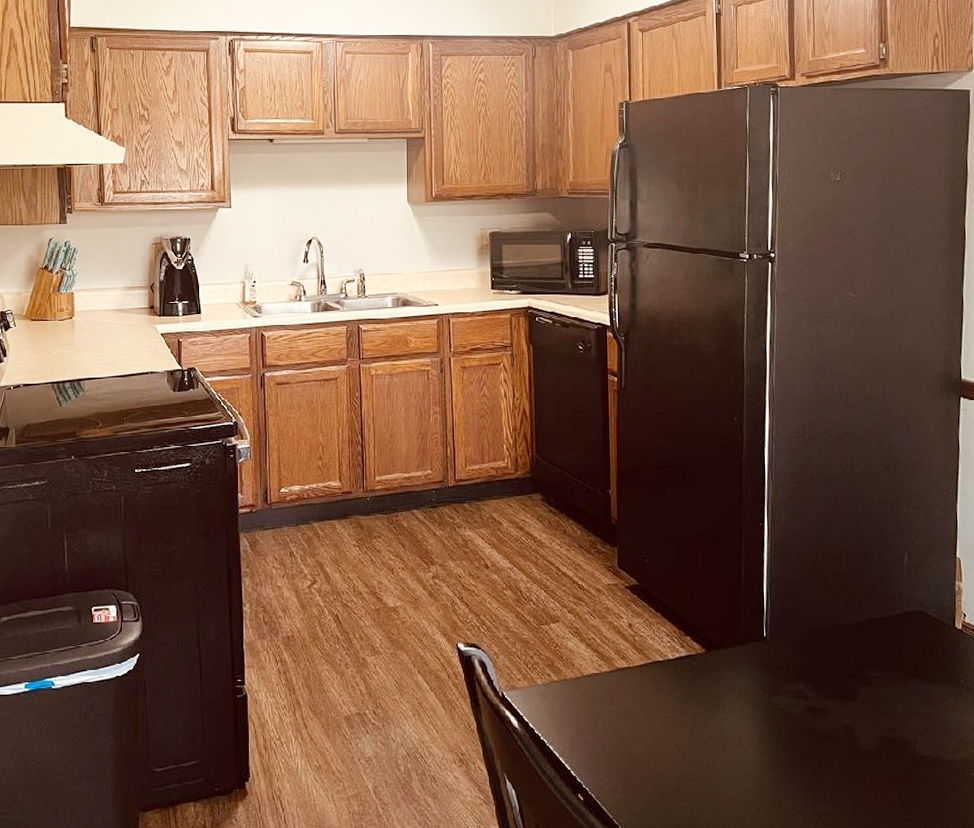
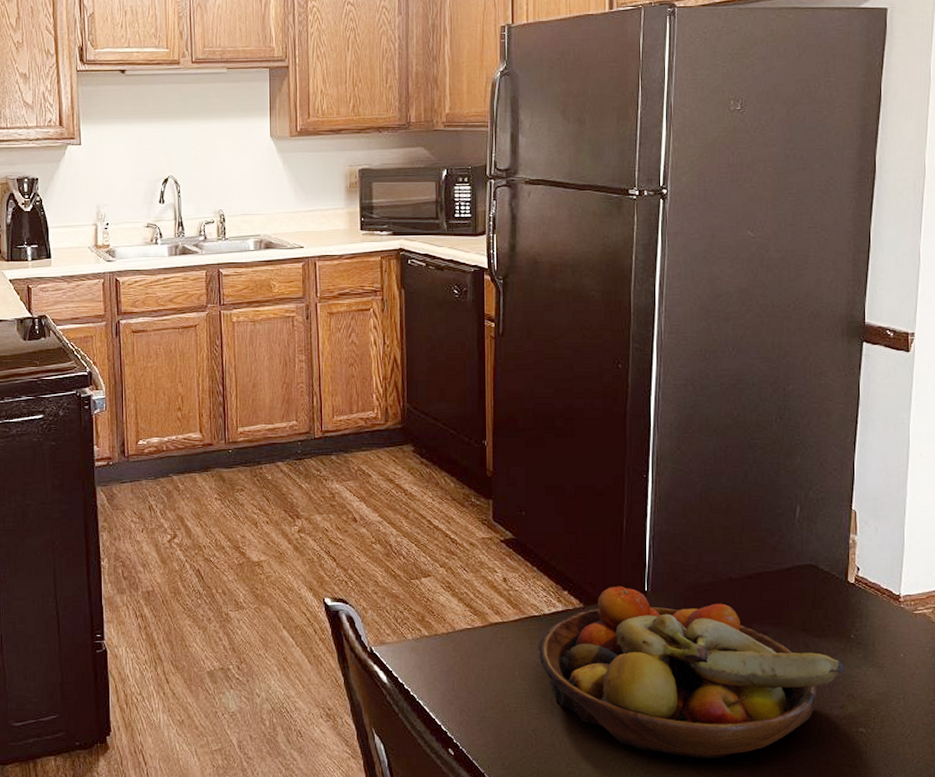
fruit bowl: none [662,631,956,805] -> present [538,586,844,760]

